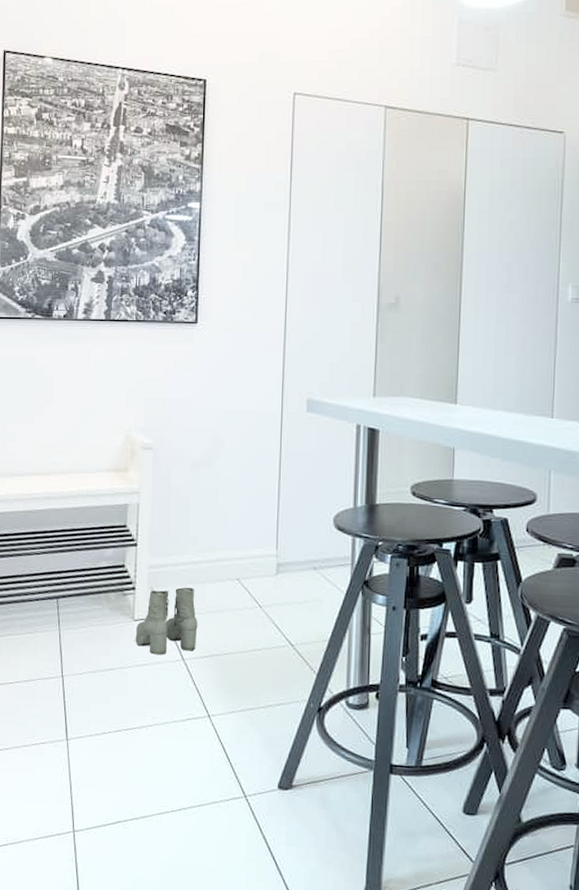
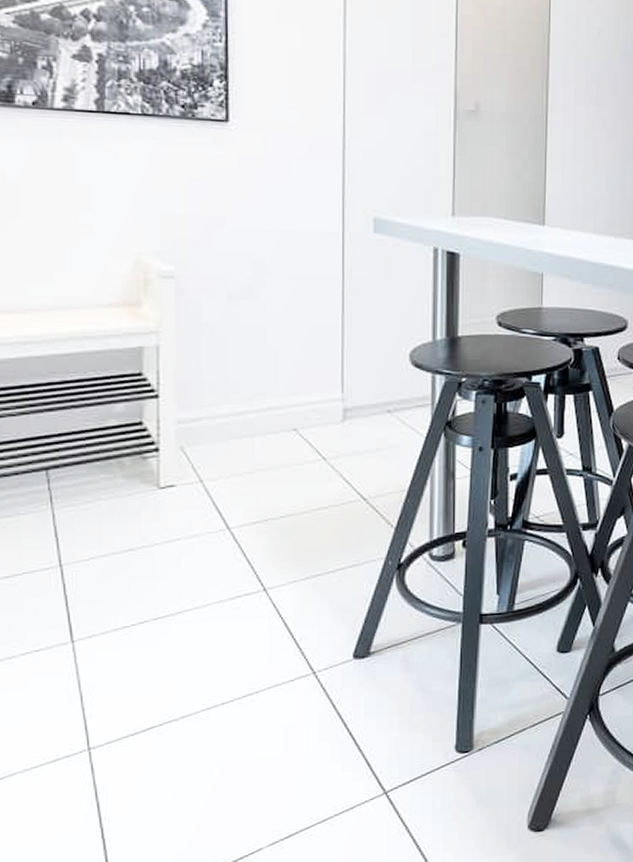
boots: present [135,587,198,655] -> none [162,444,246,527]

